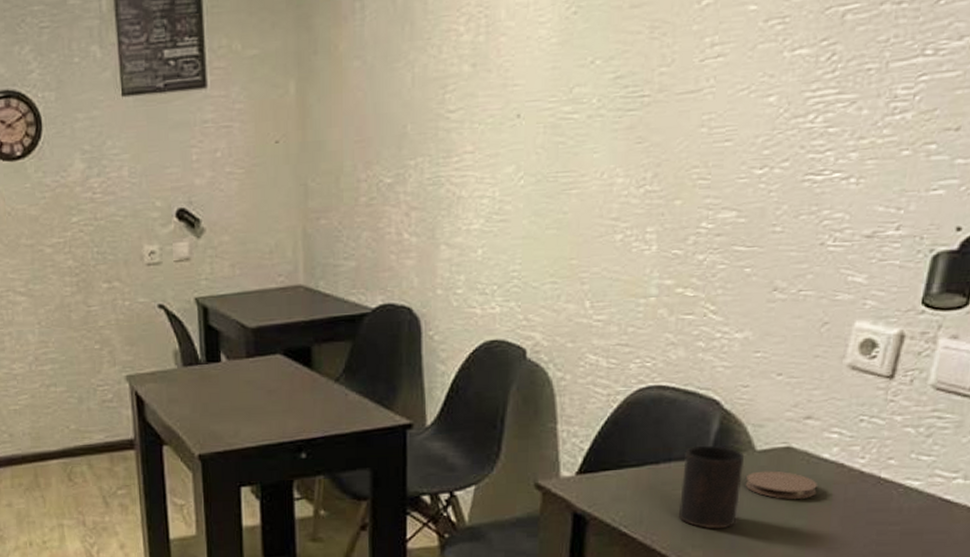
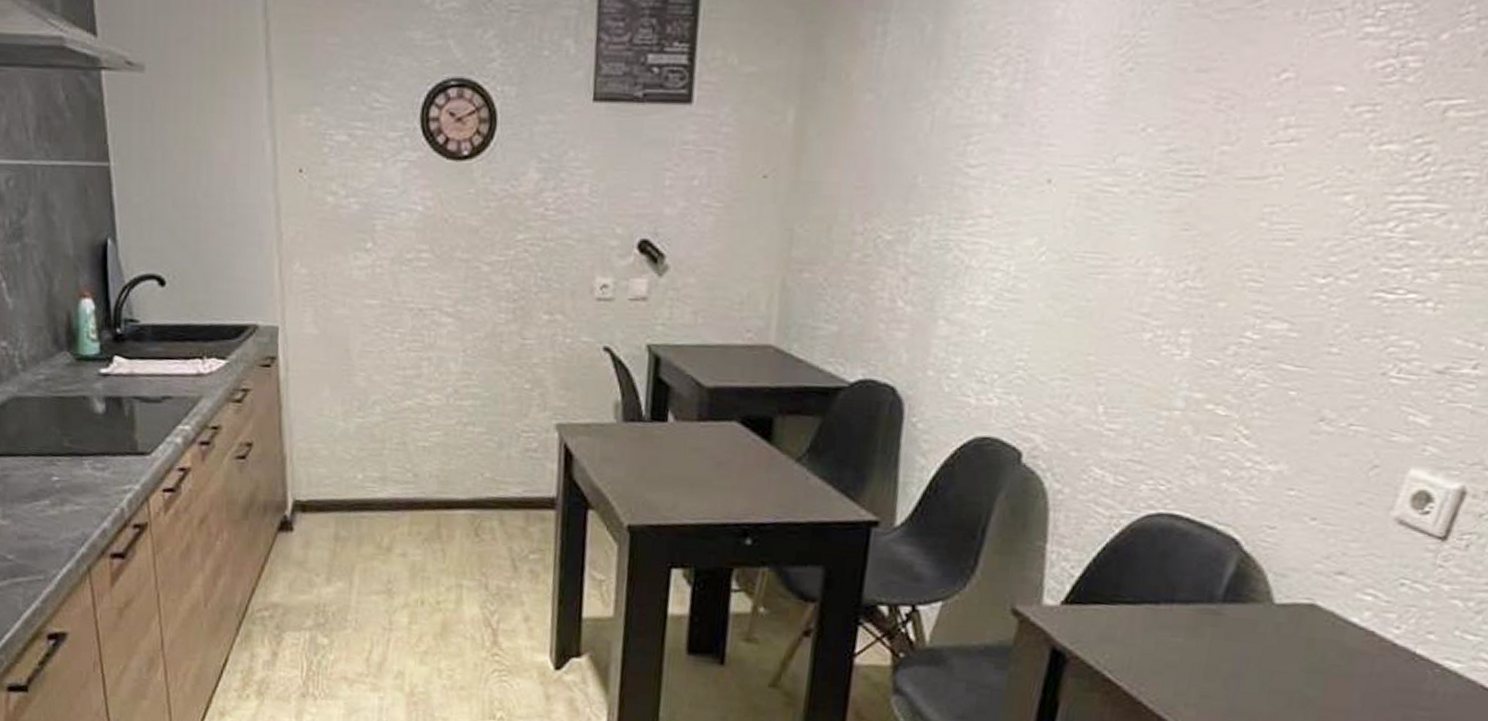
cup: present [678,445,744,529] -> none [1172,589,1260,689]
coaster: present [745,470,817,499] -> none [1256,627,1341,666]

